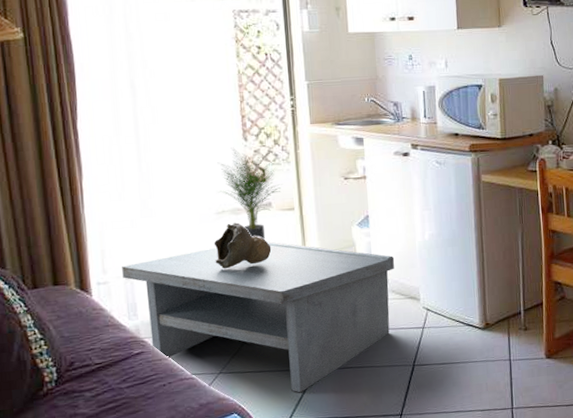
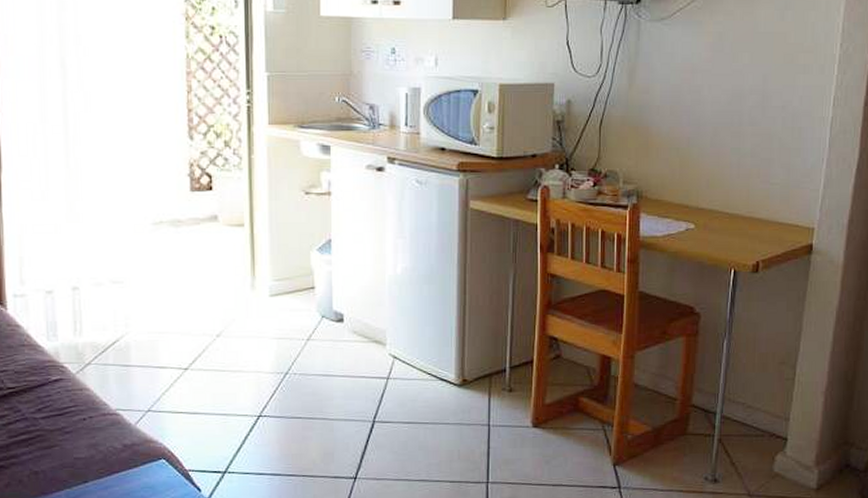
coffee table: present [122,241,395,393] -> none [42,262,359,442]
decorative bowl: present [214,222,272,269] -> none [148,236,215,290]
potted plant: present [217,147,281,241] -> none [156,146,230,260]

